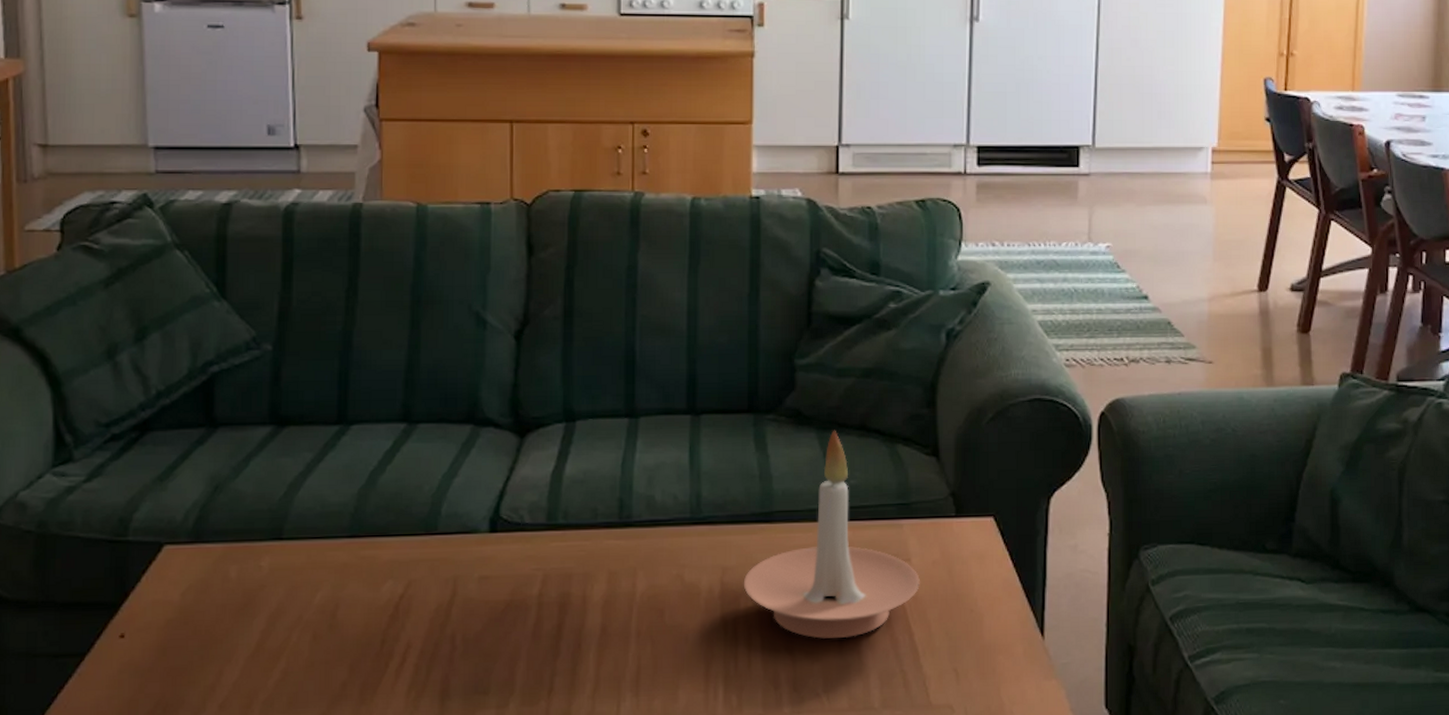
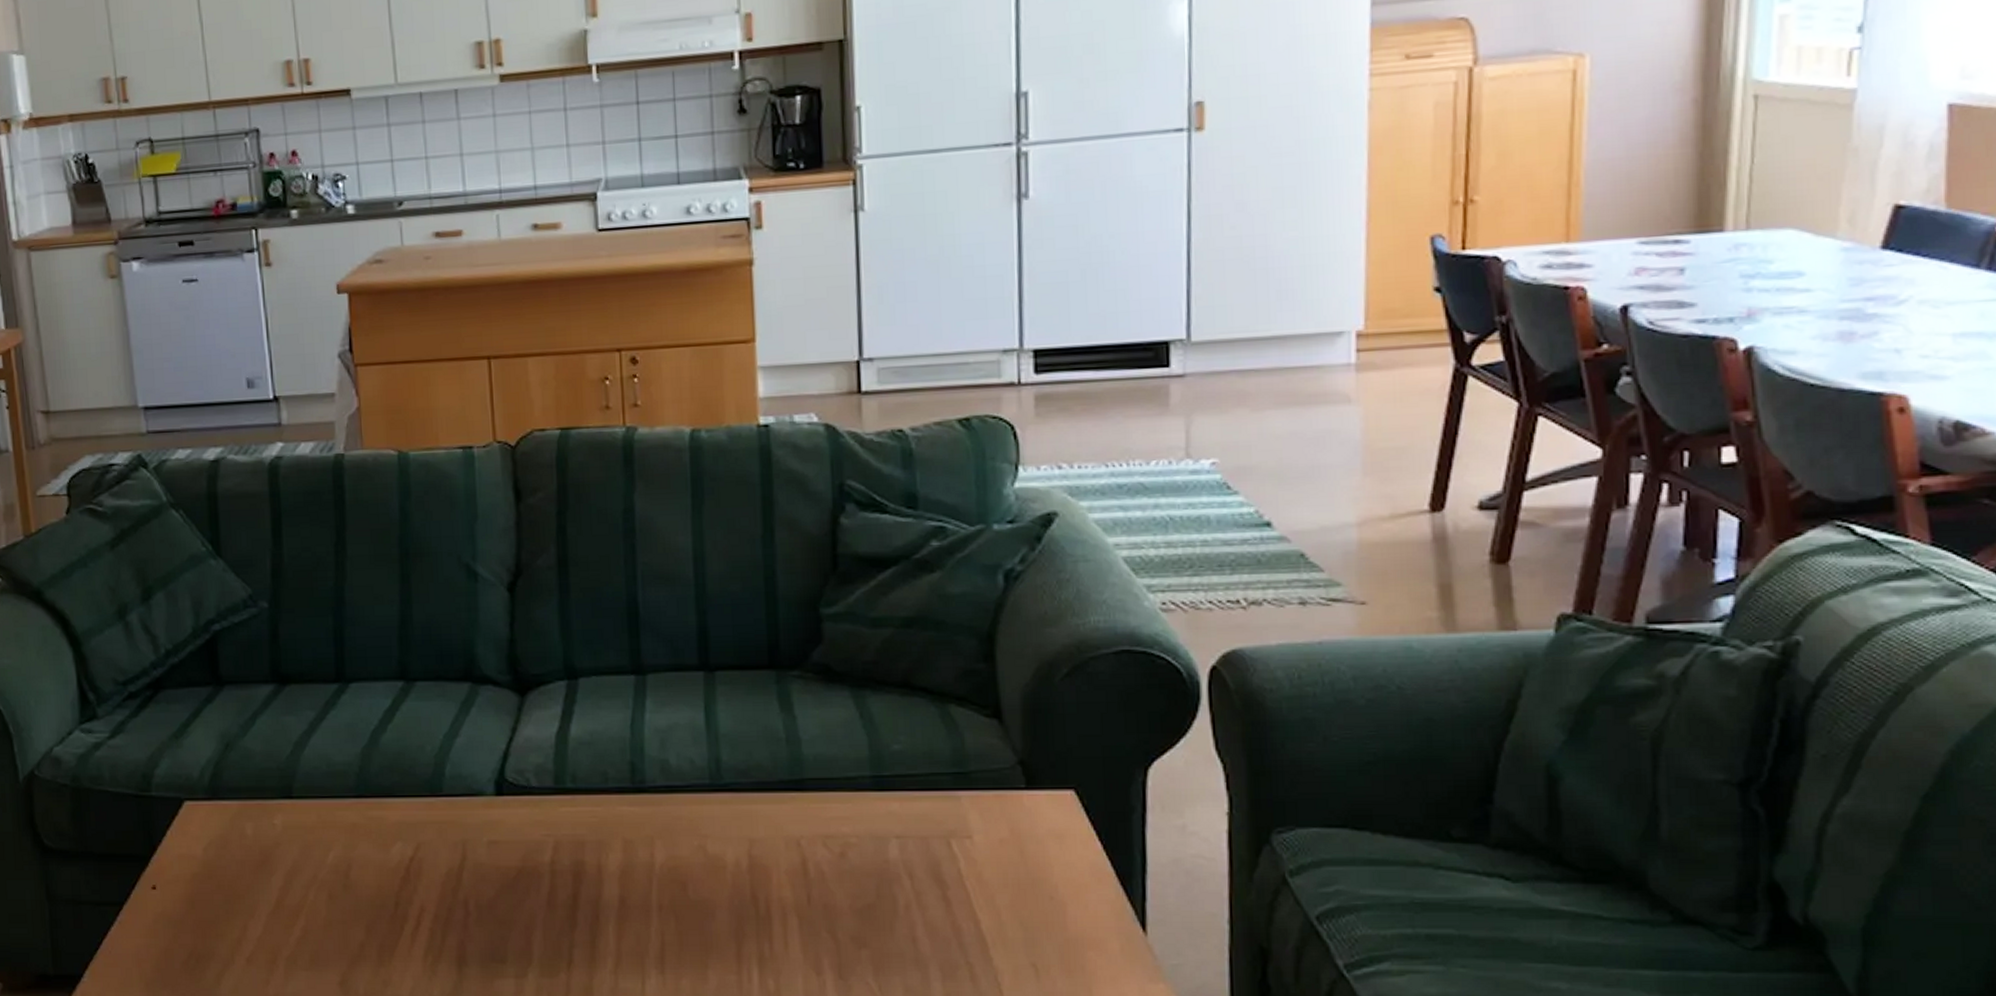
candle holder: present [743,430,920,639] -> none [774,688,985,922]

